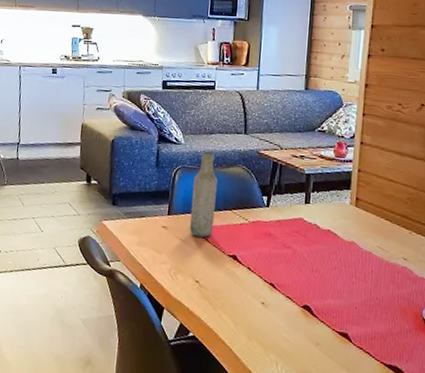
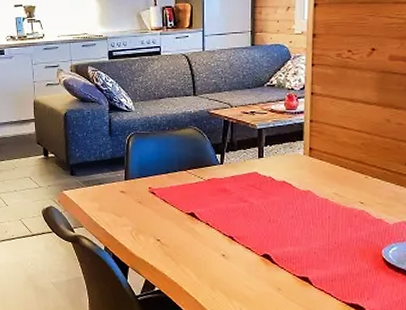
bottle: present [189,151,218,238] -> none [146,116,170,199]

